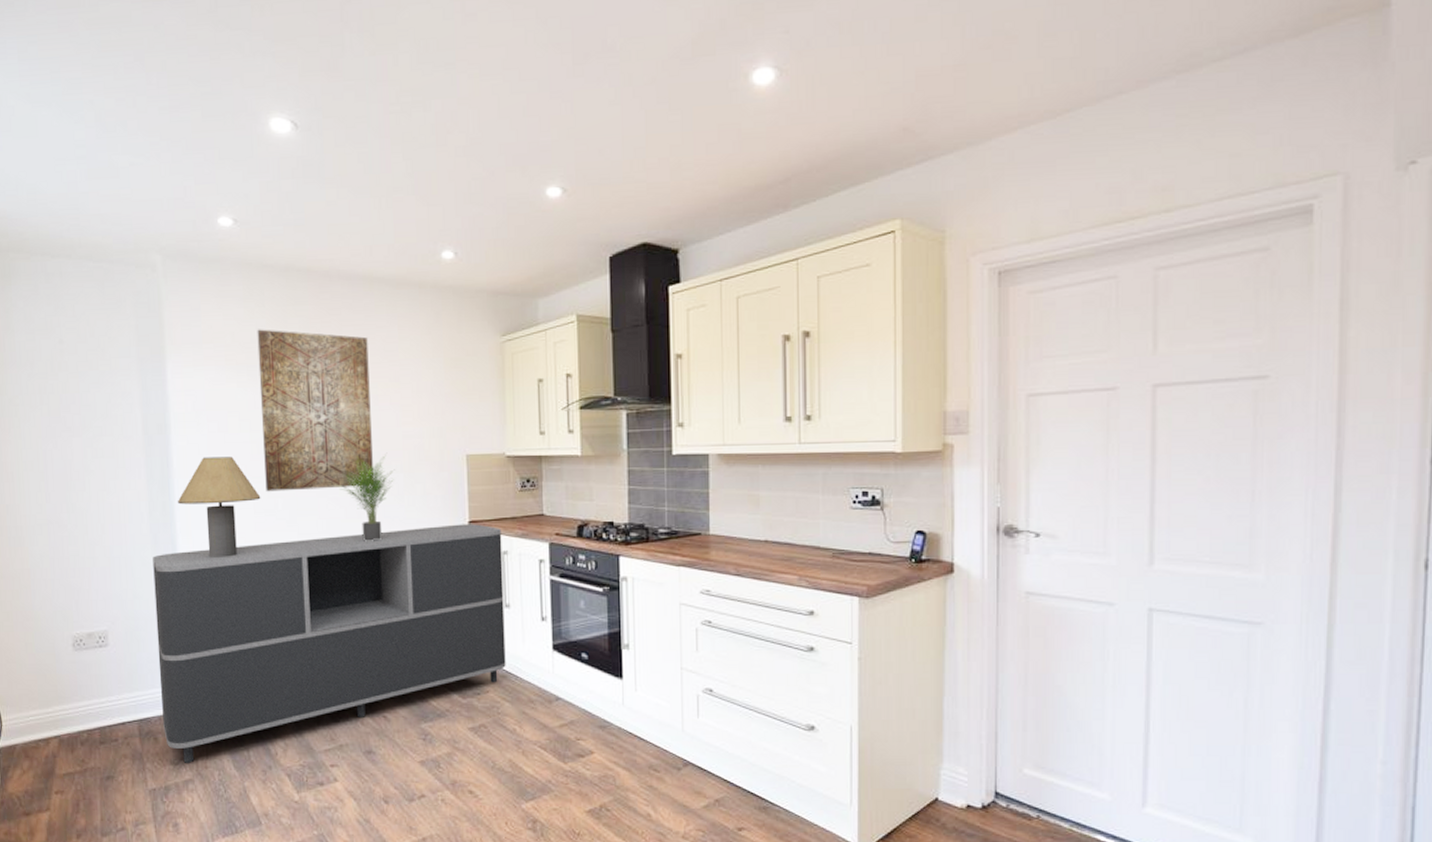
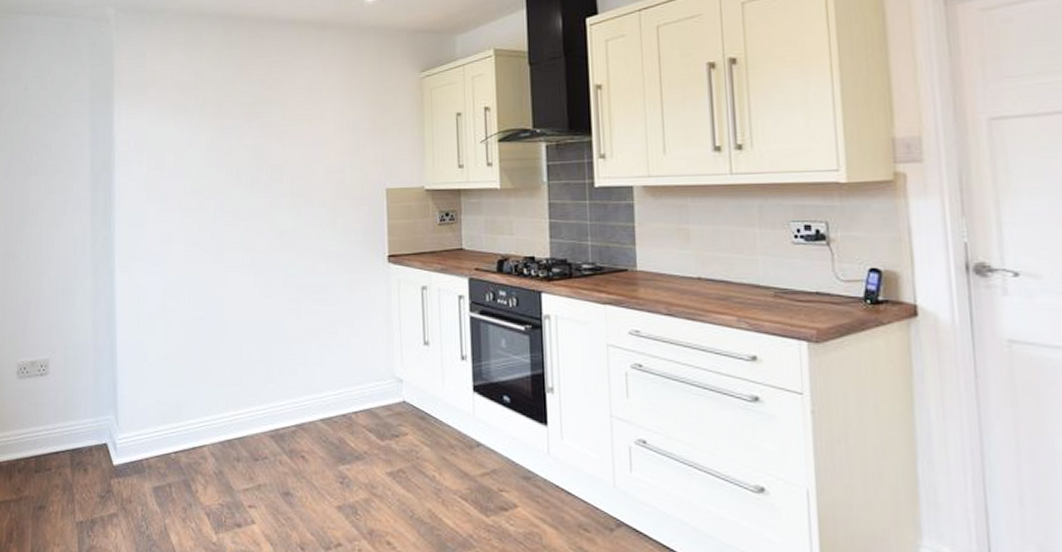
sideboard: present [153,524,506,763] -> none [92,258,425,497]
table lamp: present [177,456,261,557] -> none [116,192,192,289]
wall art: present [257,329,373,492] -> none [194,72,297,226]
potted plant: present [338,452,395,541] -> none [264,187,317,275]

